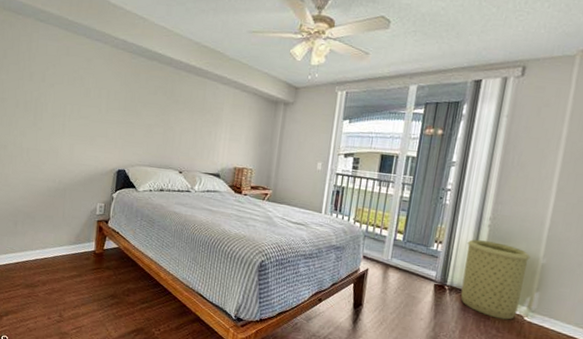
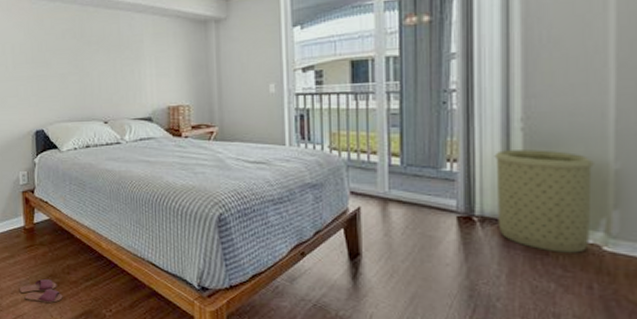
slippers: none [82,298,120,319] -> present [20,279,63,303]

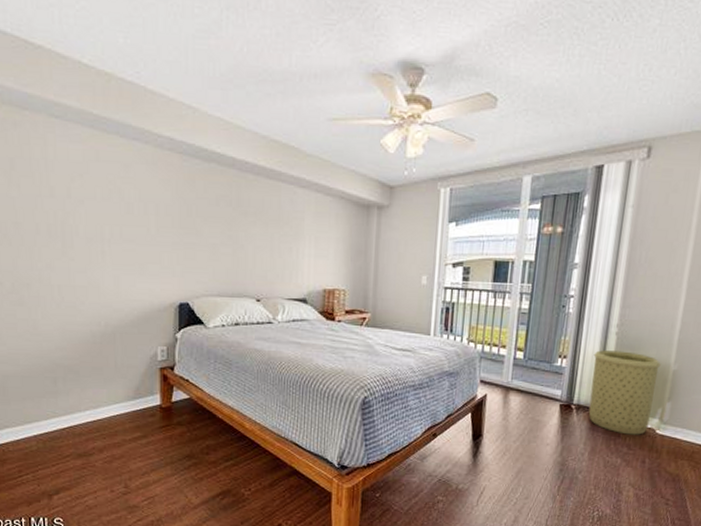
slippers: present [20,279,63,303] -> none [152,460,200,483]

